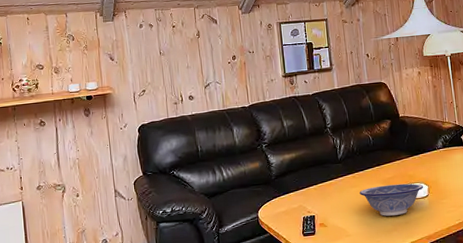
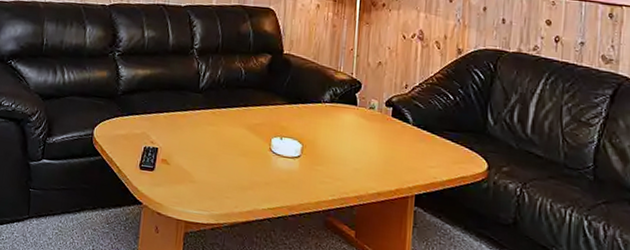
decorative bowl: present [359,183,424,216] -> none [216,130,297,172]

